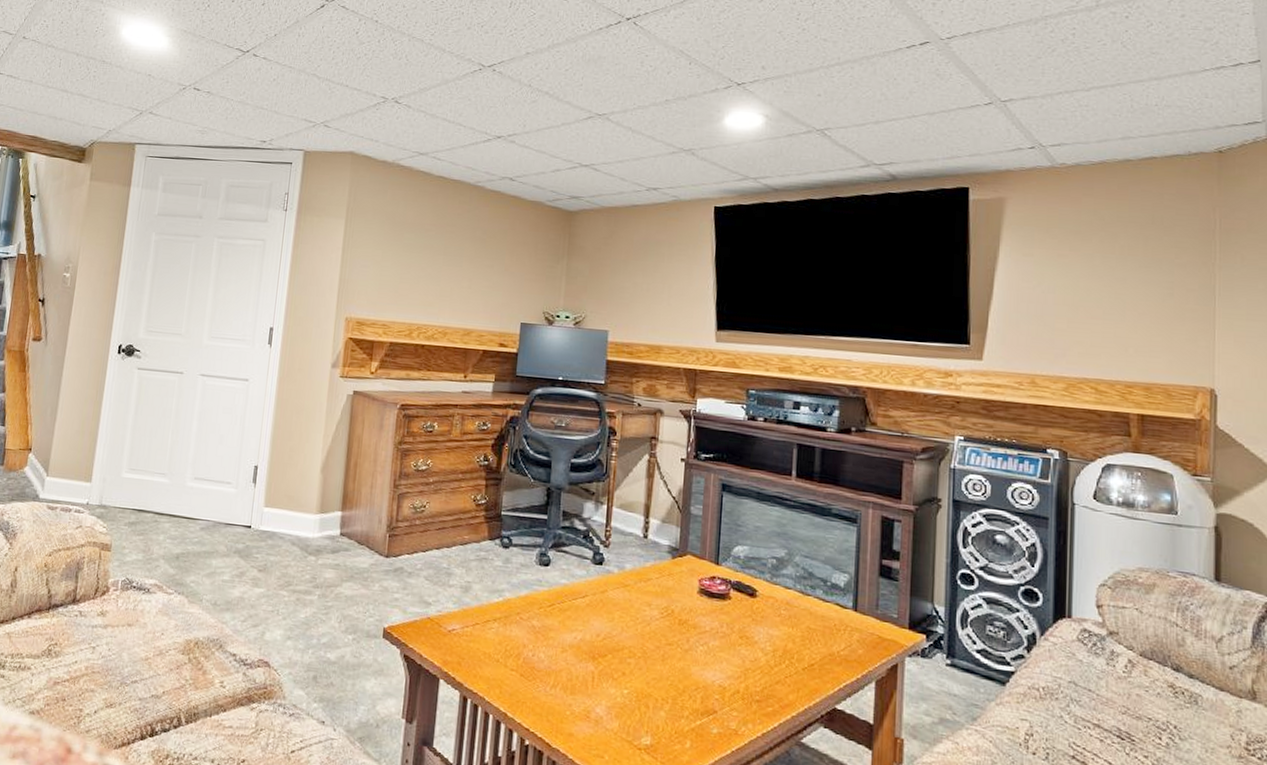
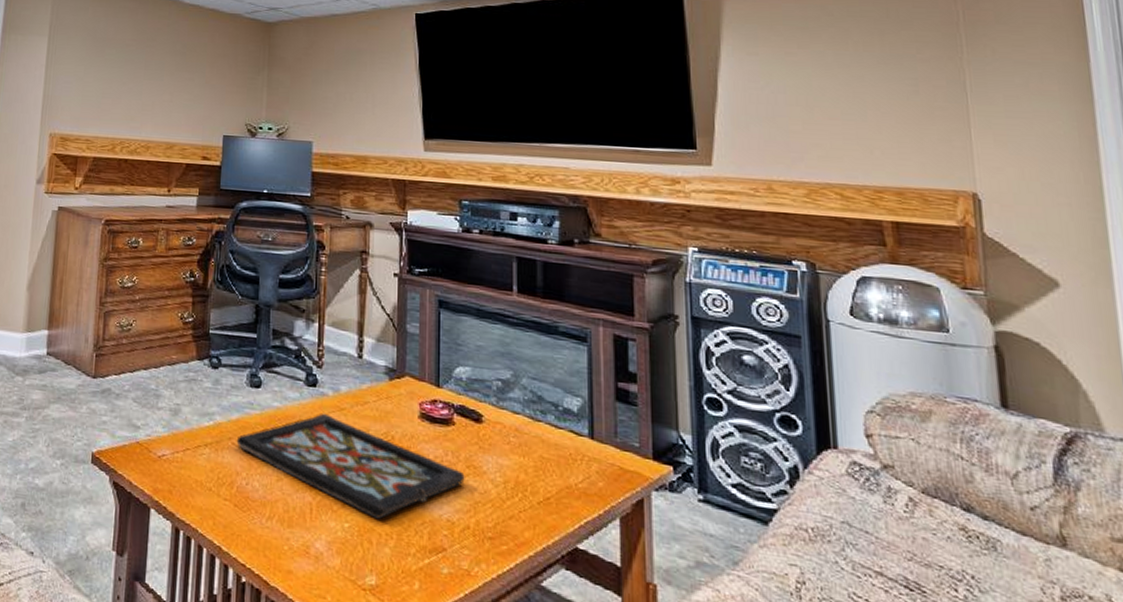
decorative tray: none [524,589,738,685] -> present [236,413,465,519]

